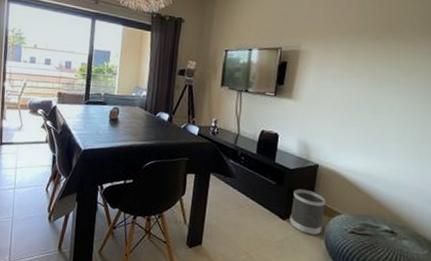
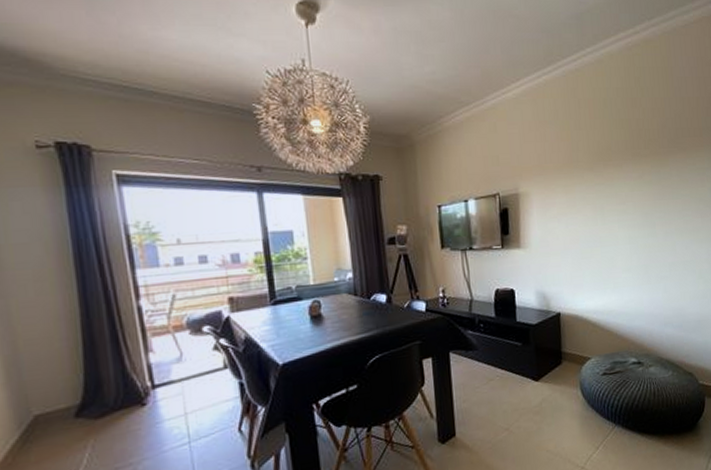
wastebasket: present [289,188,327,236] -> none [541,342,577,390]

